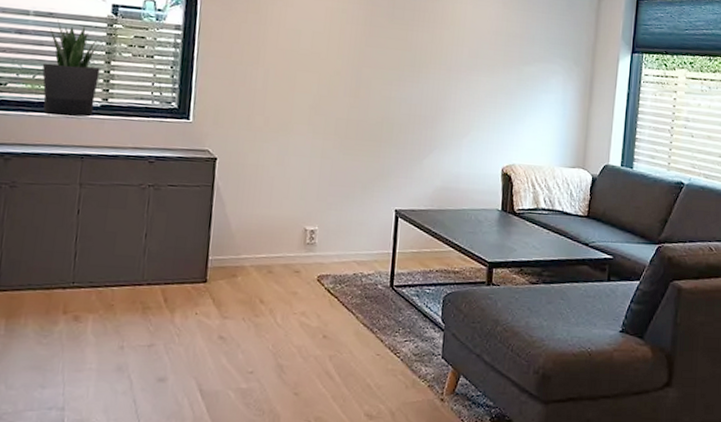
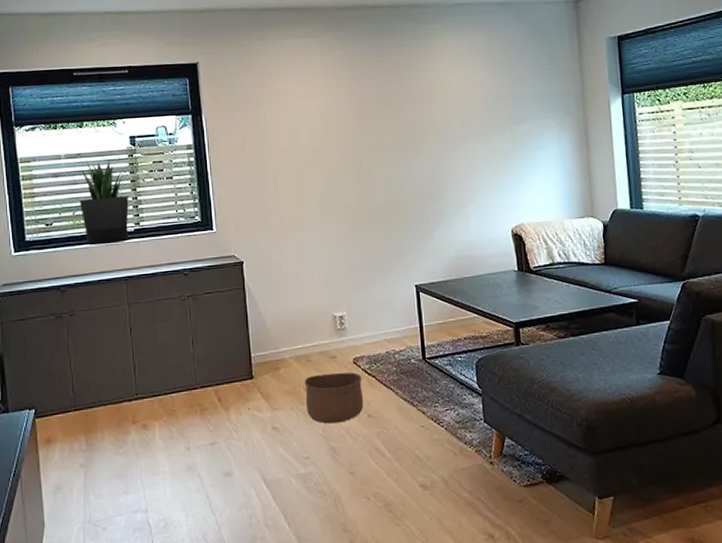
basket: none [259,287,324,341] -> present [304,372,364,424]

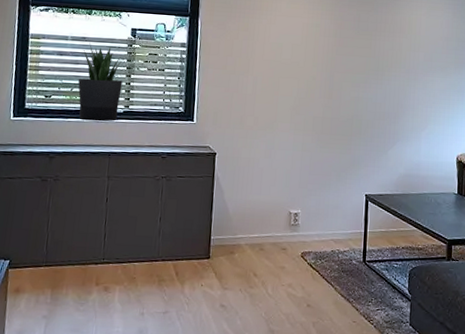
basket: present [304,372,364,424] -> none [253,263,307,309]

